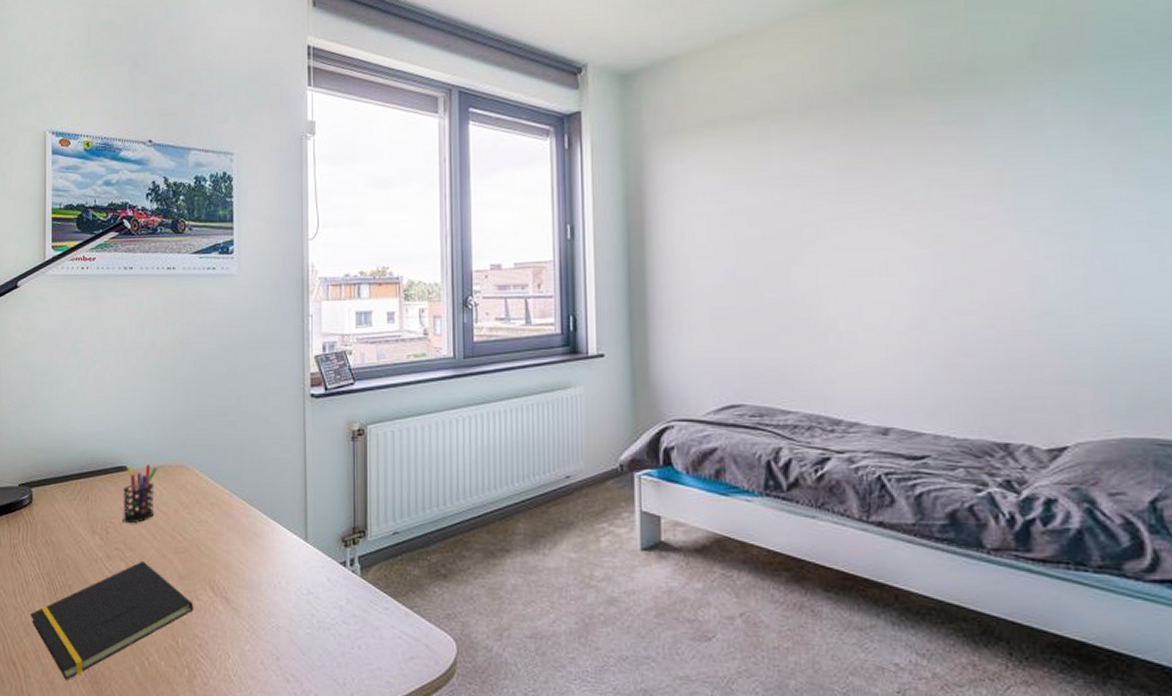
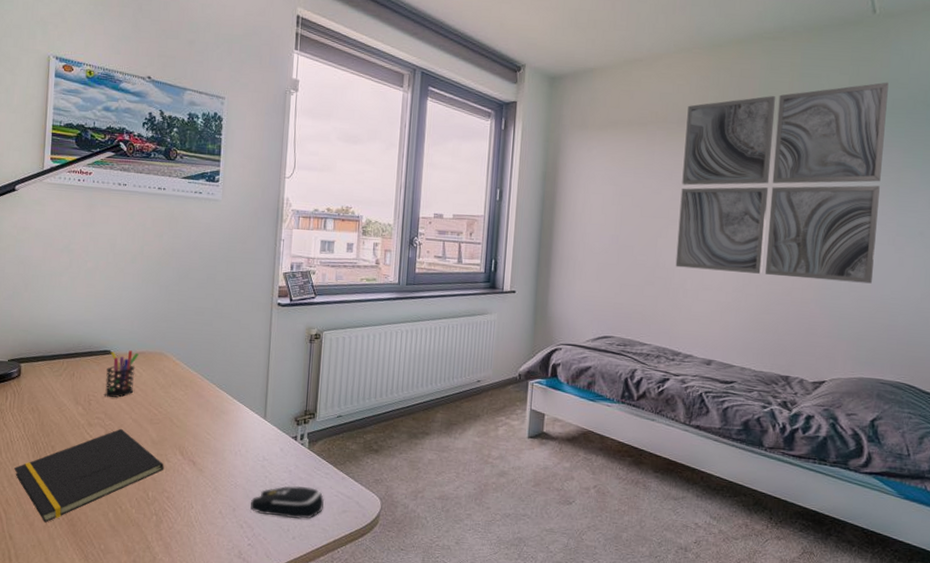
computer mouse: none [297,625,385,669] -> present [250,485,324,519]
wall art: none [811,14,1120,303] -> present [675,82,889,284]

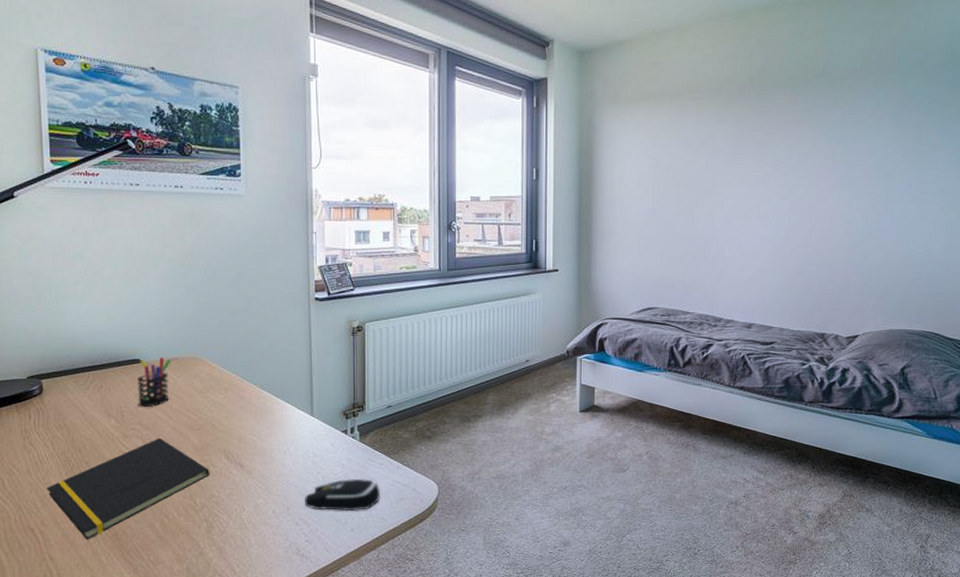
wall art: present [675,82,889,284] -> none [713,43,907,240]

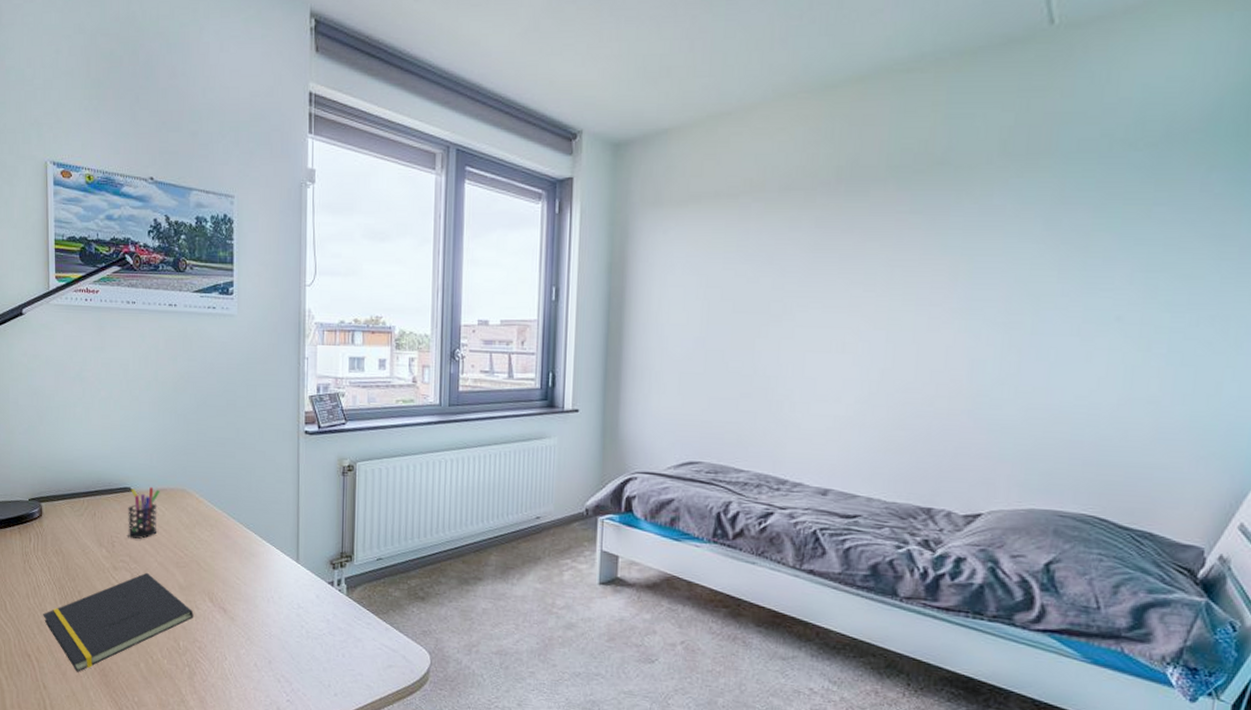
computer mouse: present [305,478,380,512] -> none [287,636,366,673]

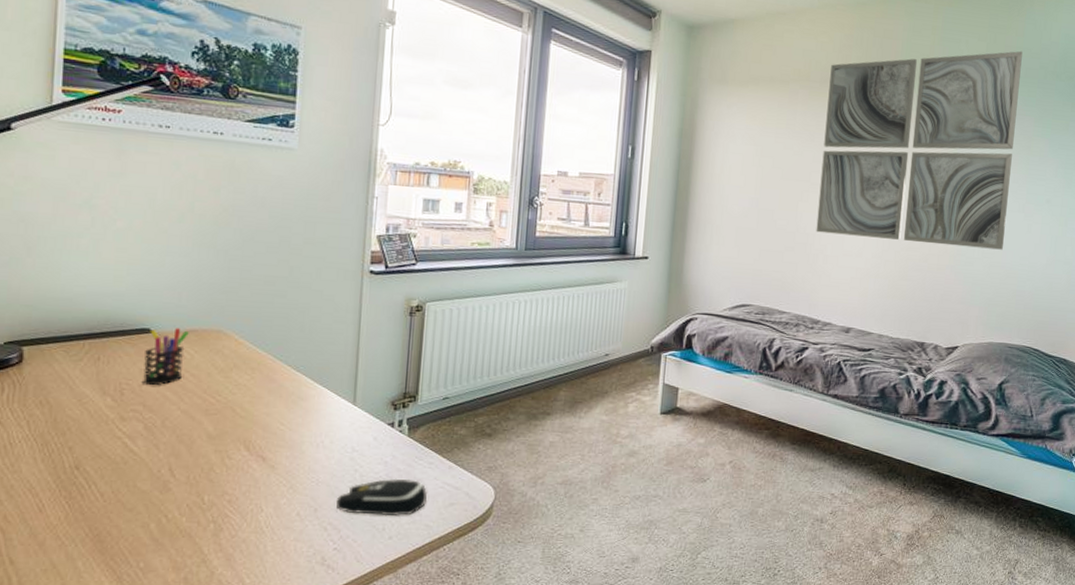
notepad: present [43,572,194,672] -> none [15,422,225,541]
computer mouse: none [287,636,366,673] -> present [336,478,427,516]
wall art: none [779,117,1072,387] -> present [816,51,1023,250]

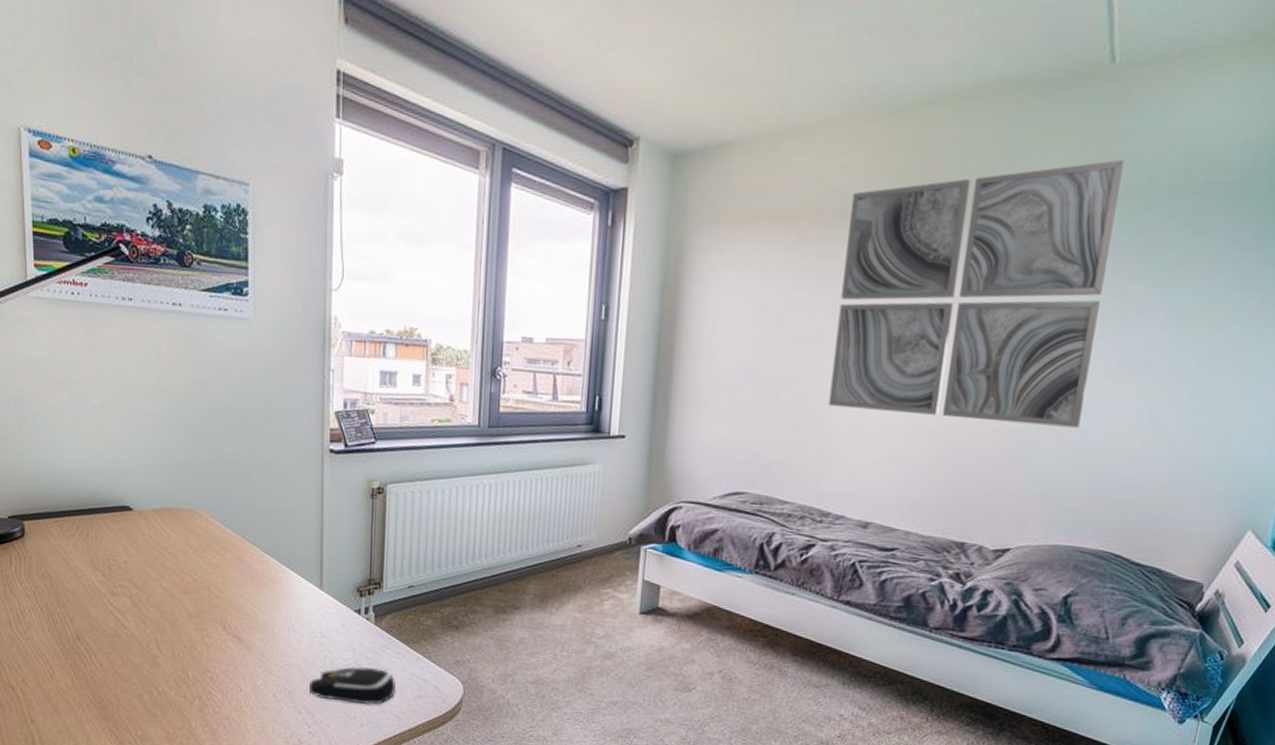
pen holder: present [143,328,189,386] -> none [127,506,164,563]

